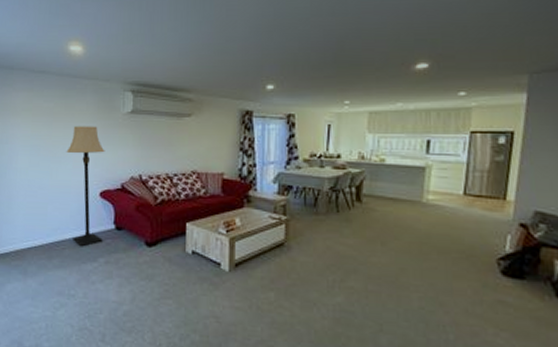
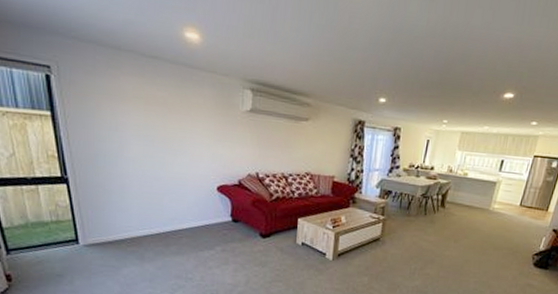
lamp: present [66,126,105,247] -> none [182,119,223,236]

